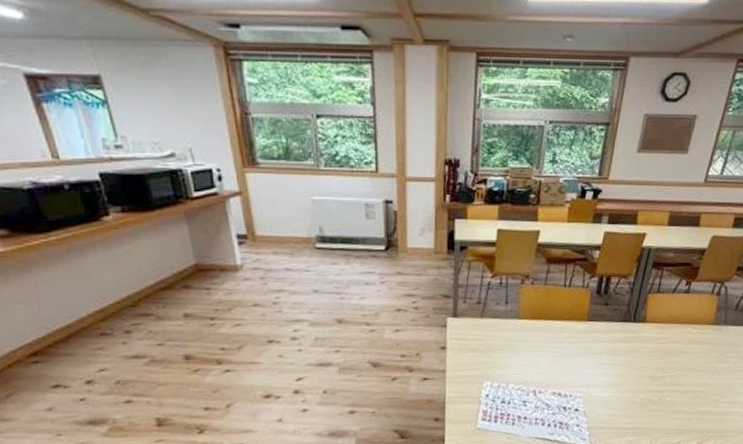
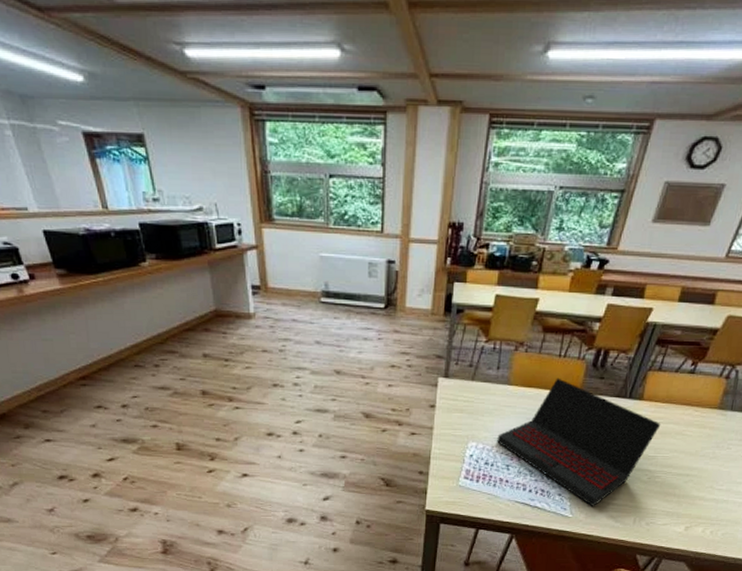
laptop: none [512,307,665,434] -> present [497,378,661,507]

